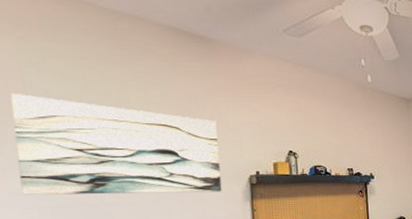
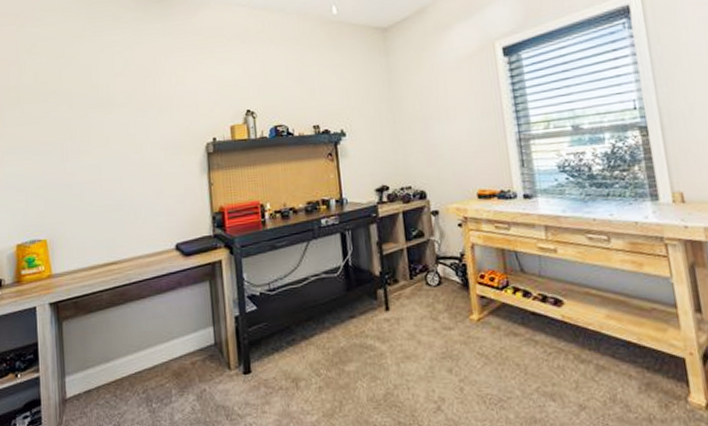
wall art: present [10,94,222,195] -> none [10,79,179,178]

